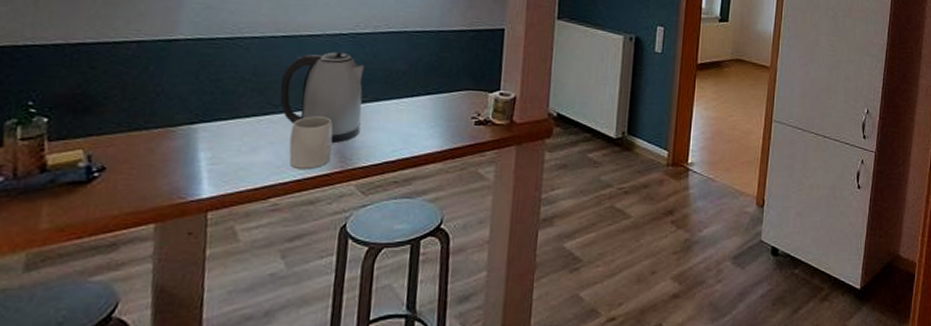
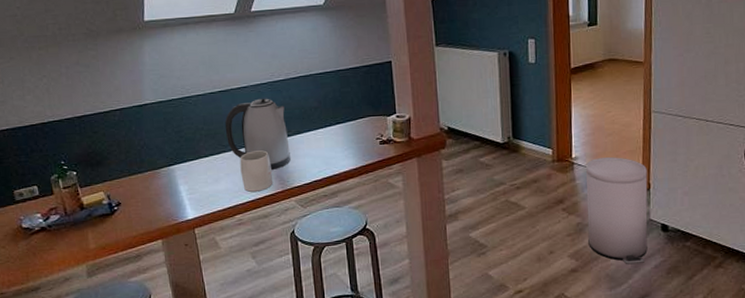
pedal bin: none [694,166,763,292] -> present [586,157,648,265]

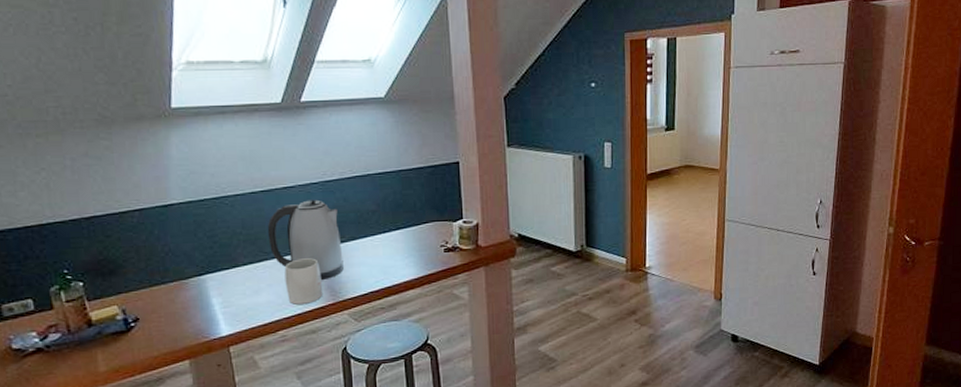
pedal bin: present [586,157,648,265] -> none [659,266,719,377]

